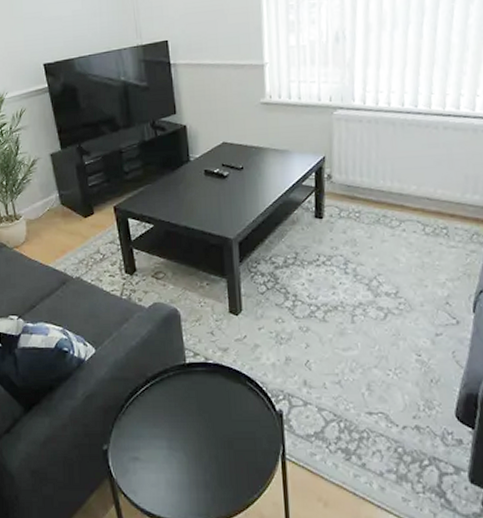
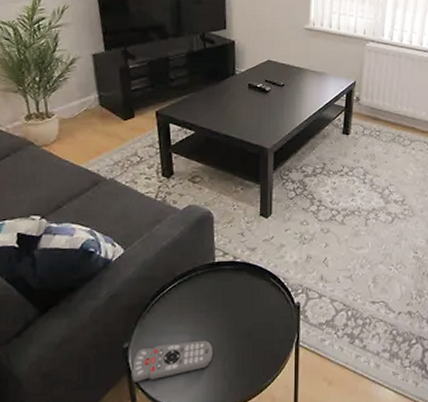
remote control: none [112,446,193,487] -> present [131,340,214,383]

